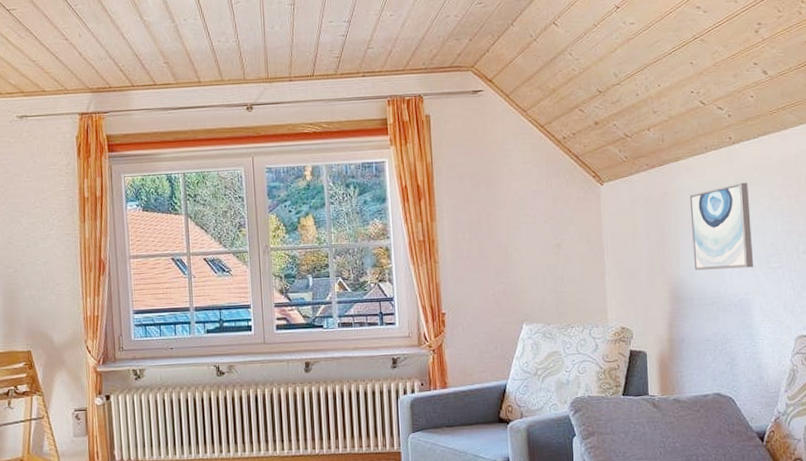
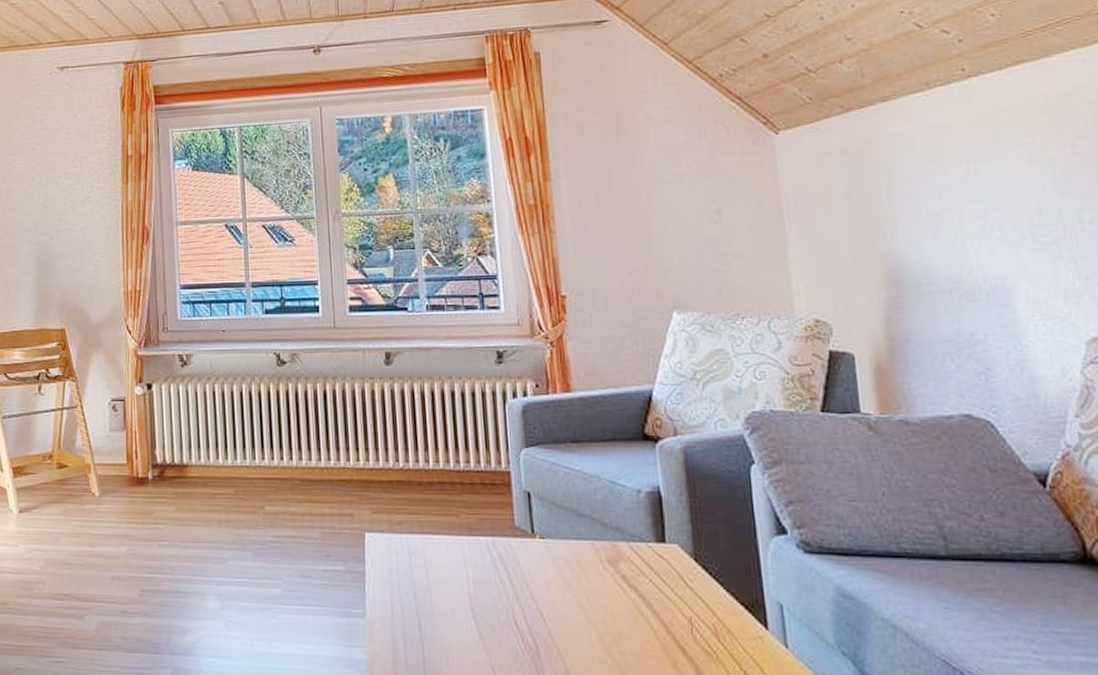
wall art: present [689,182,754,271] -> none [906,127,1013,246]

